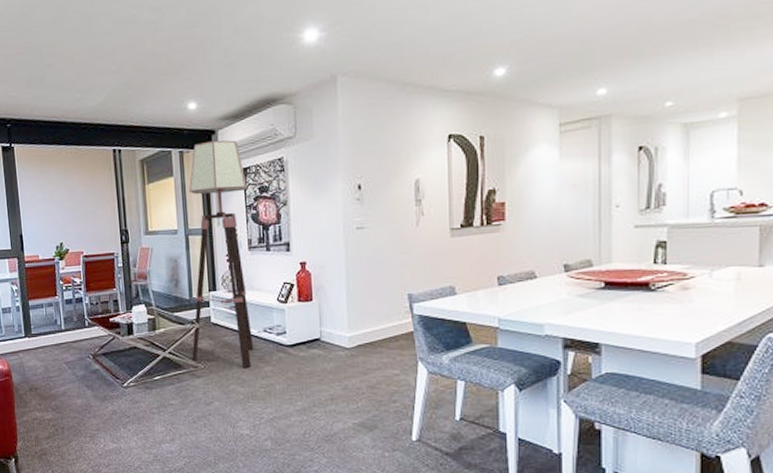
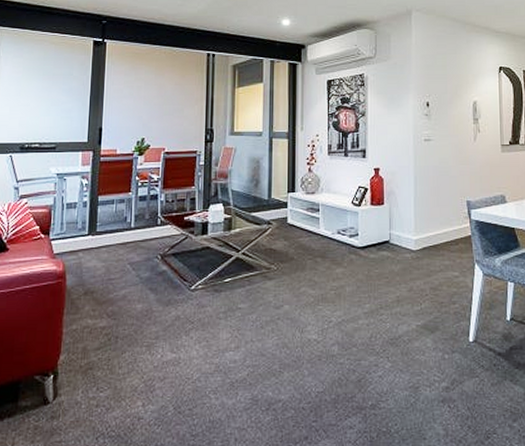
floor lamp: present [188,140,254,368] -> none [266,54,332,270]

